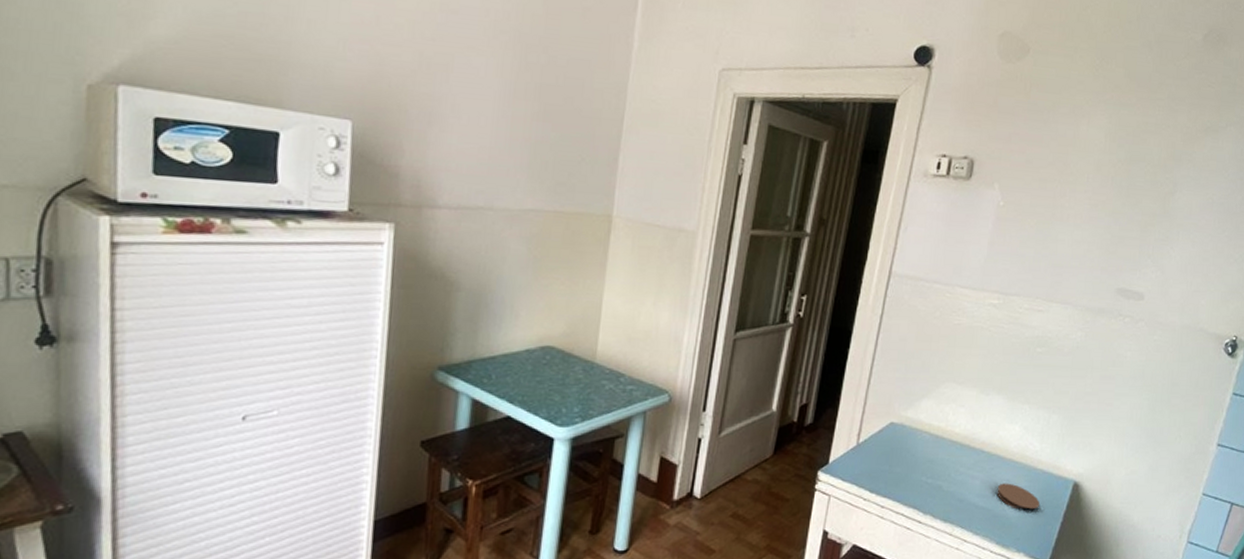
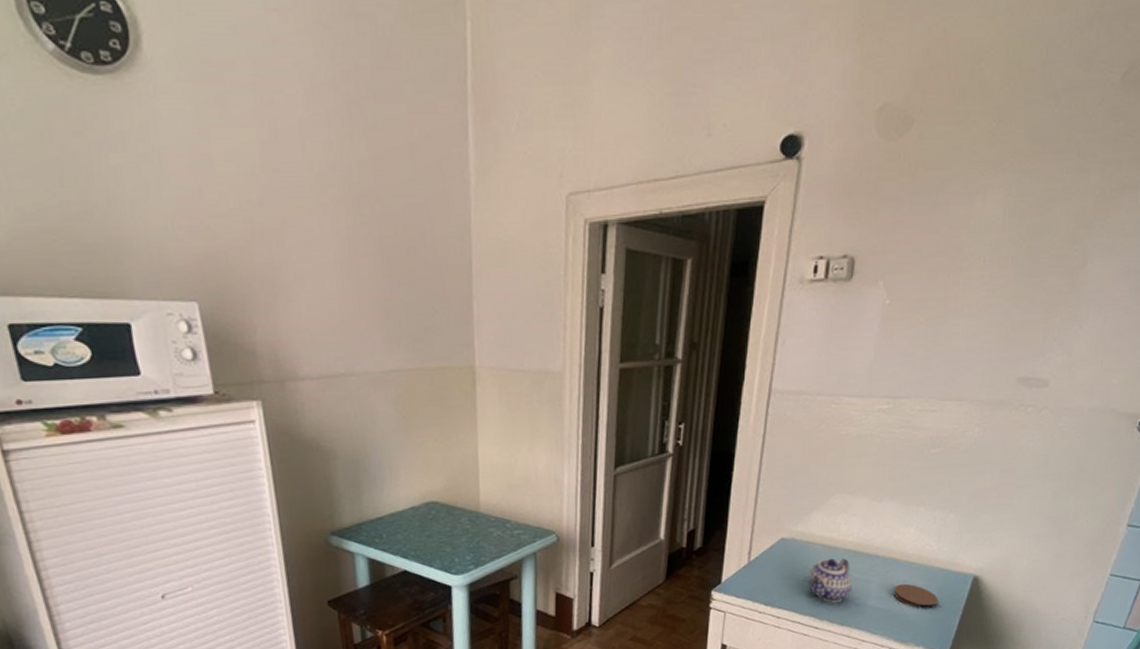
teapot: none [914,448,957,496] -> present [808,558,852,603]

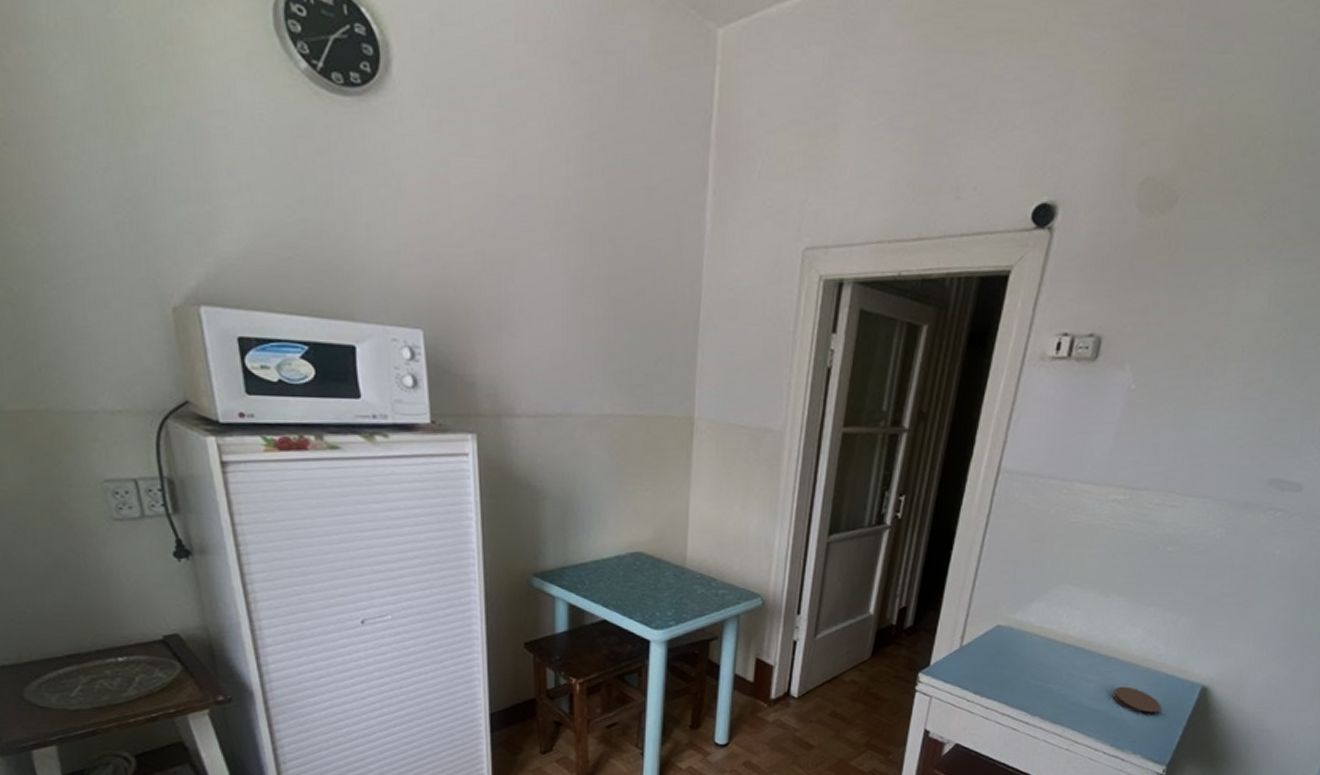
teapot: present [808,558,852,603] -> none [1022,651,1070,698]

